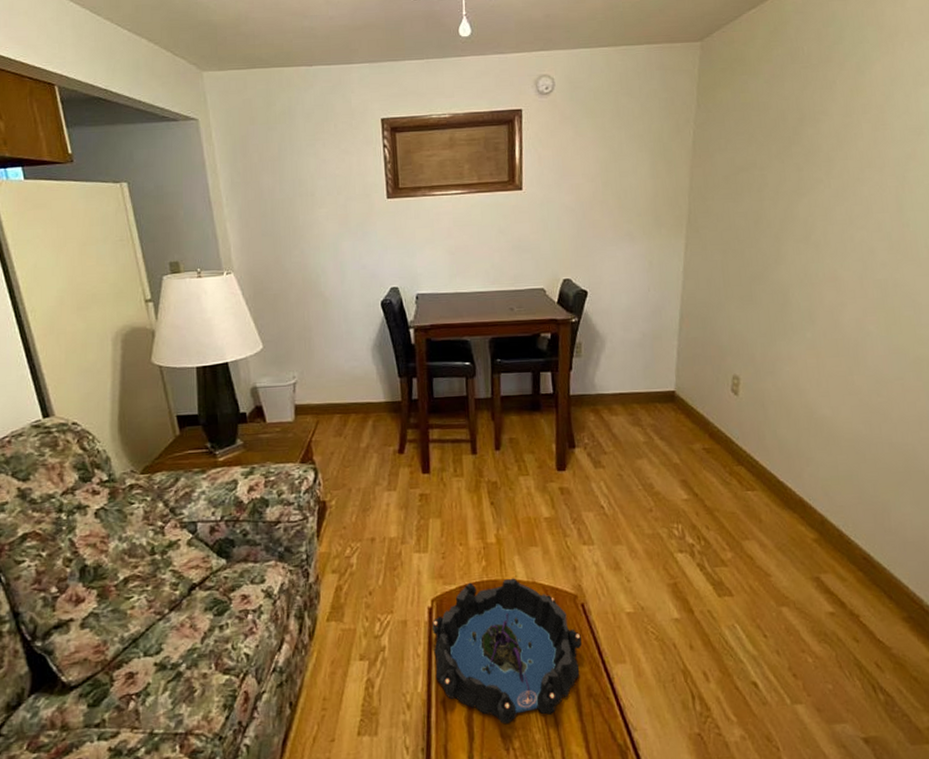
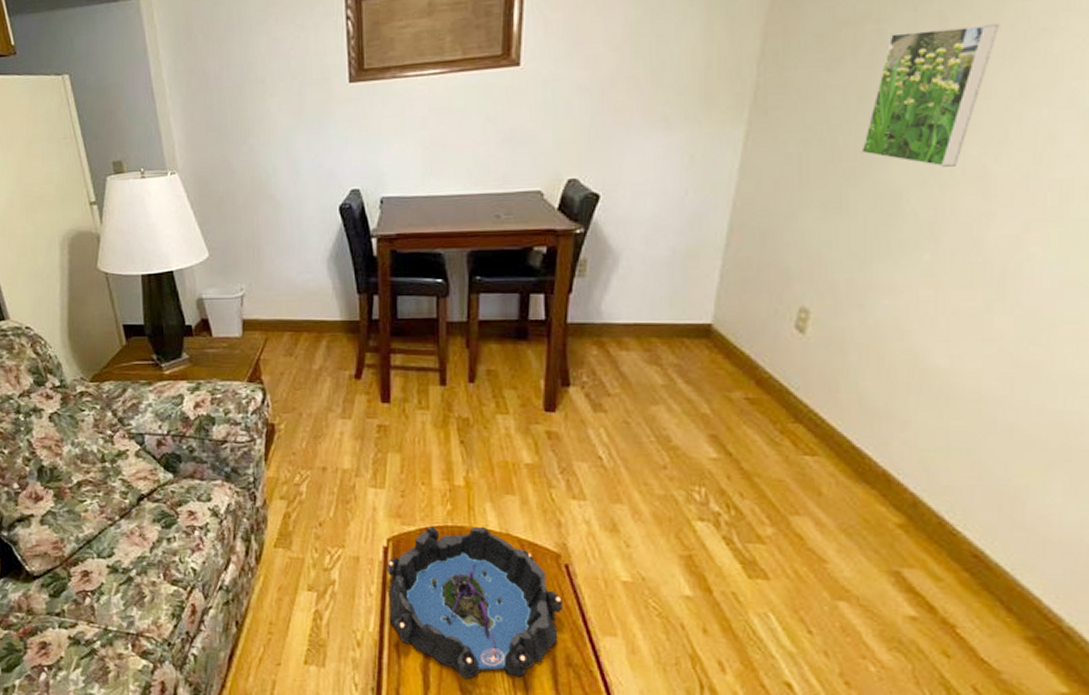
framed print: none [760,174,833,271] -> present [861,23,1000,167]

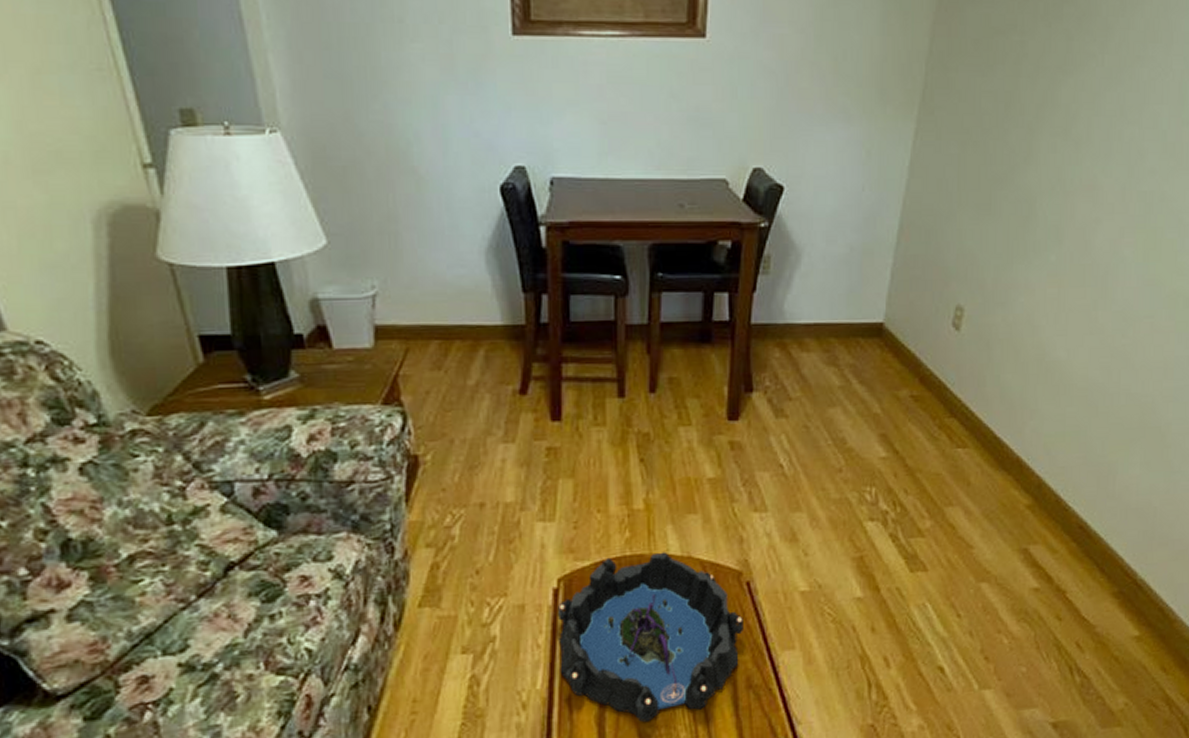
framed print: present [861,23,1000,167] -> none [1007,45,1109,175]

